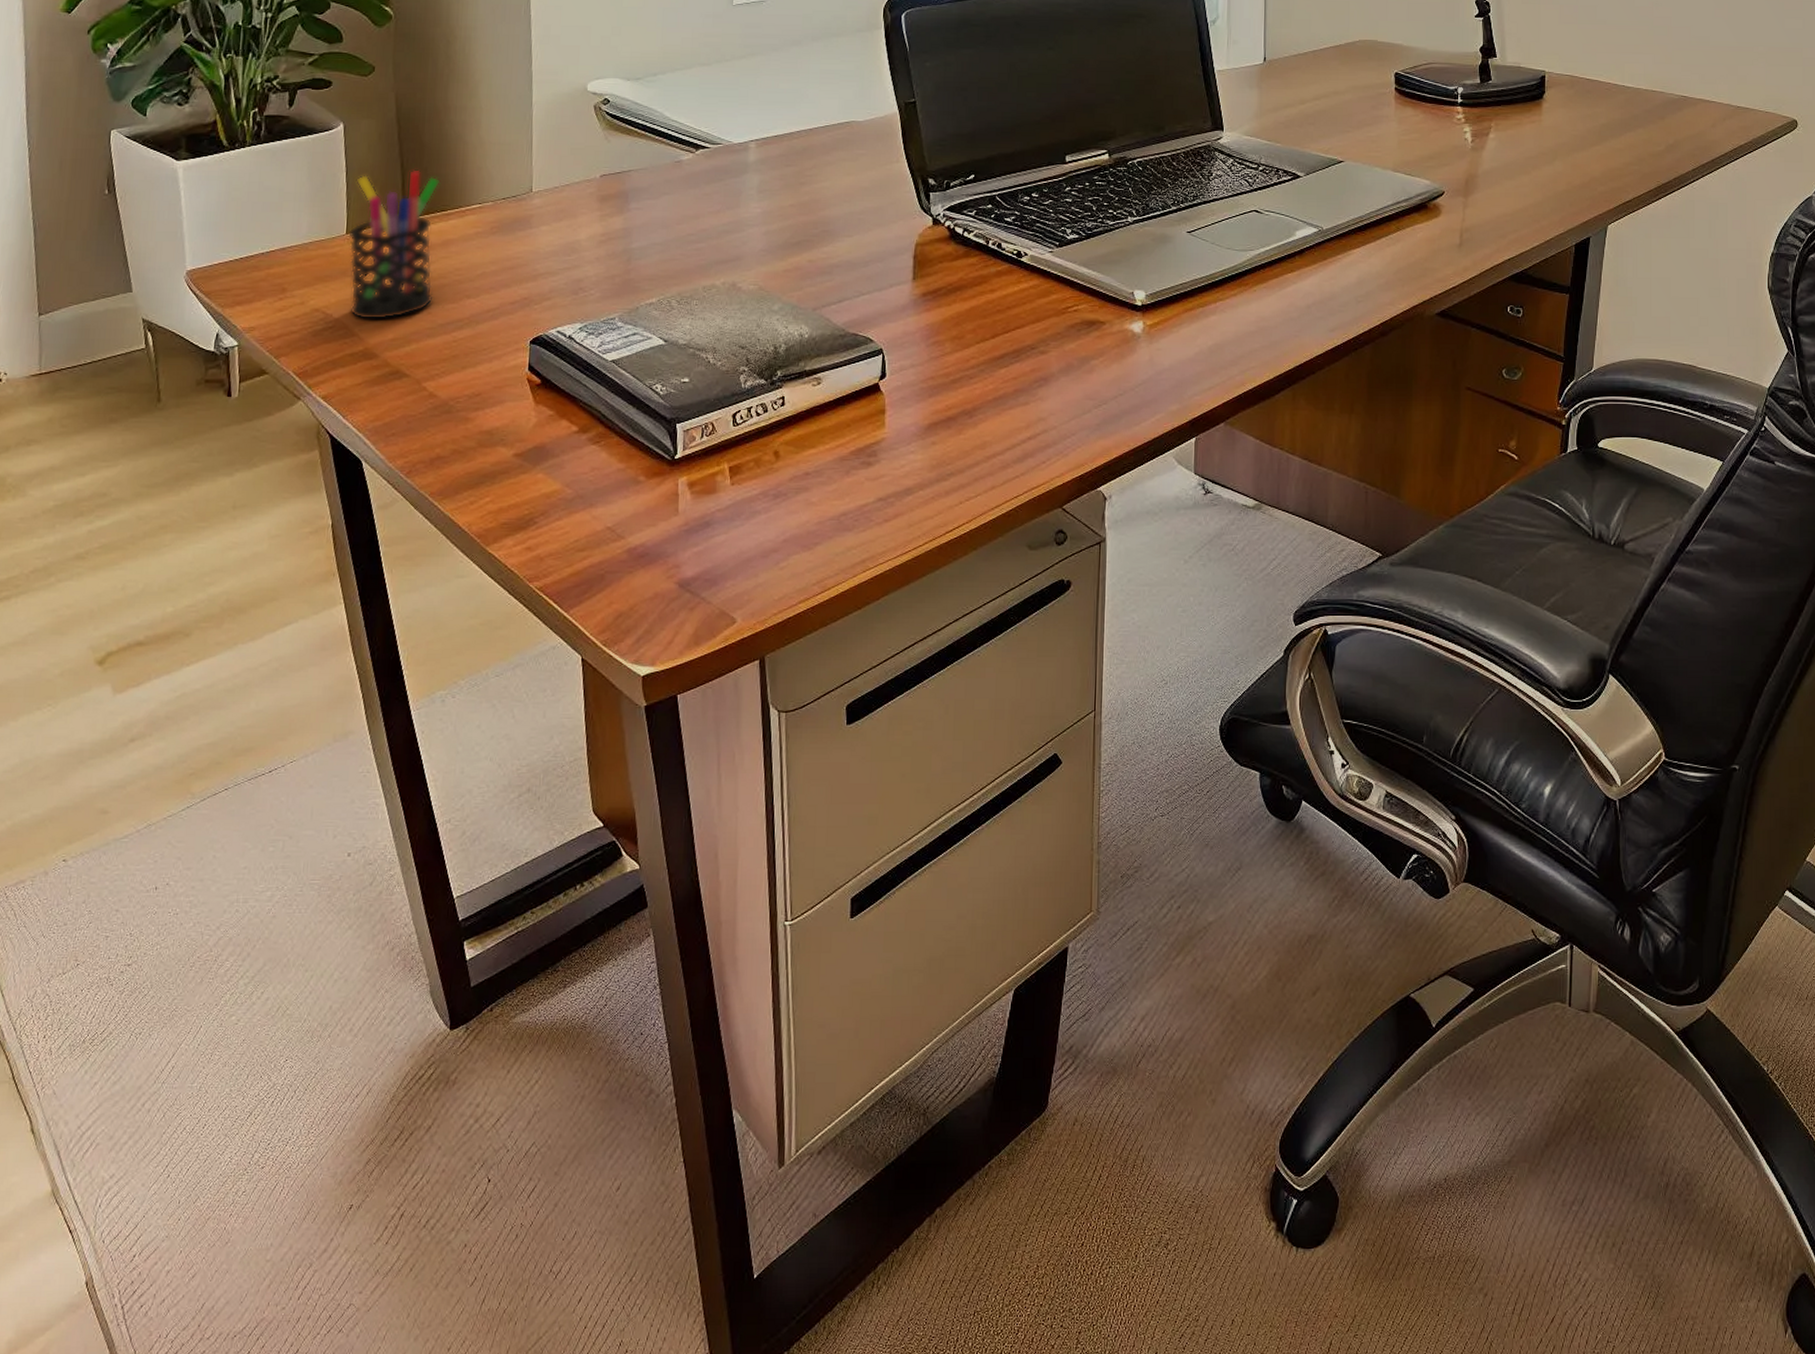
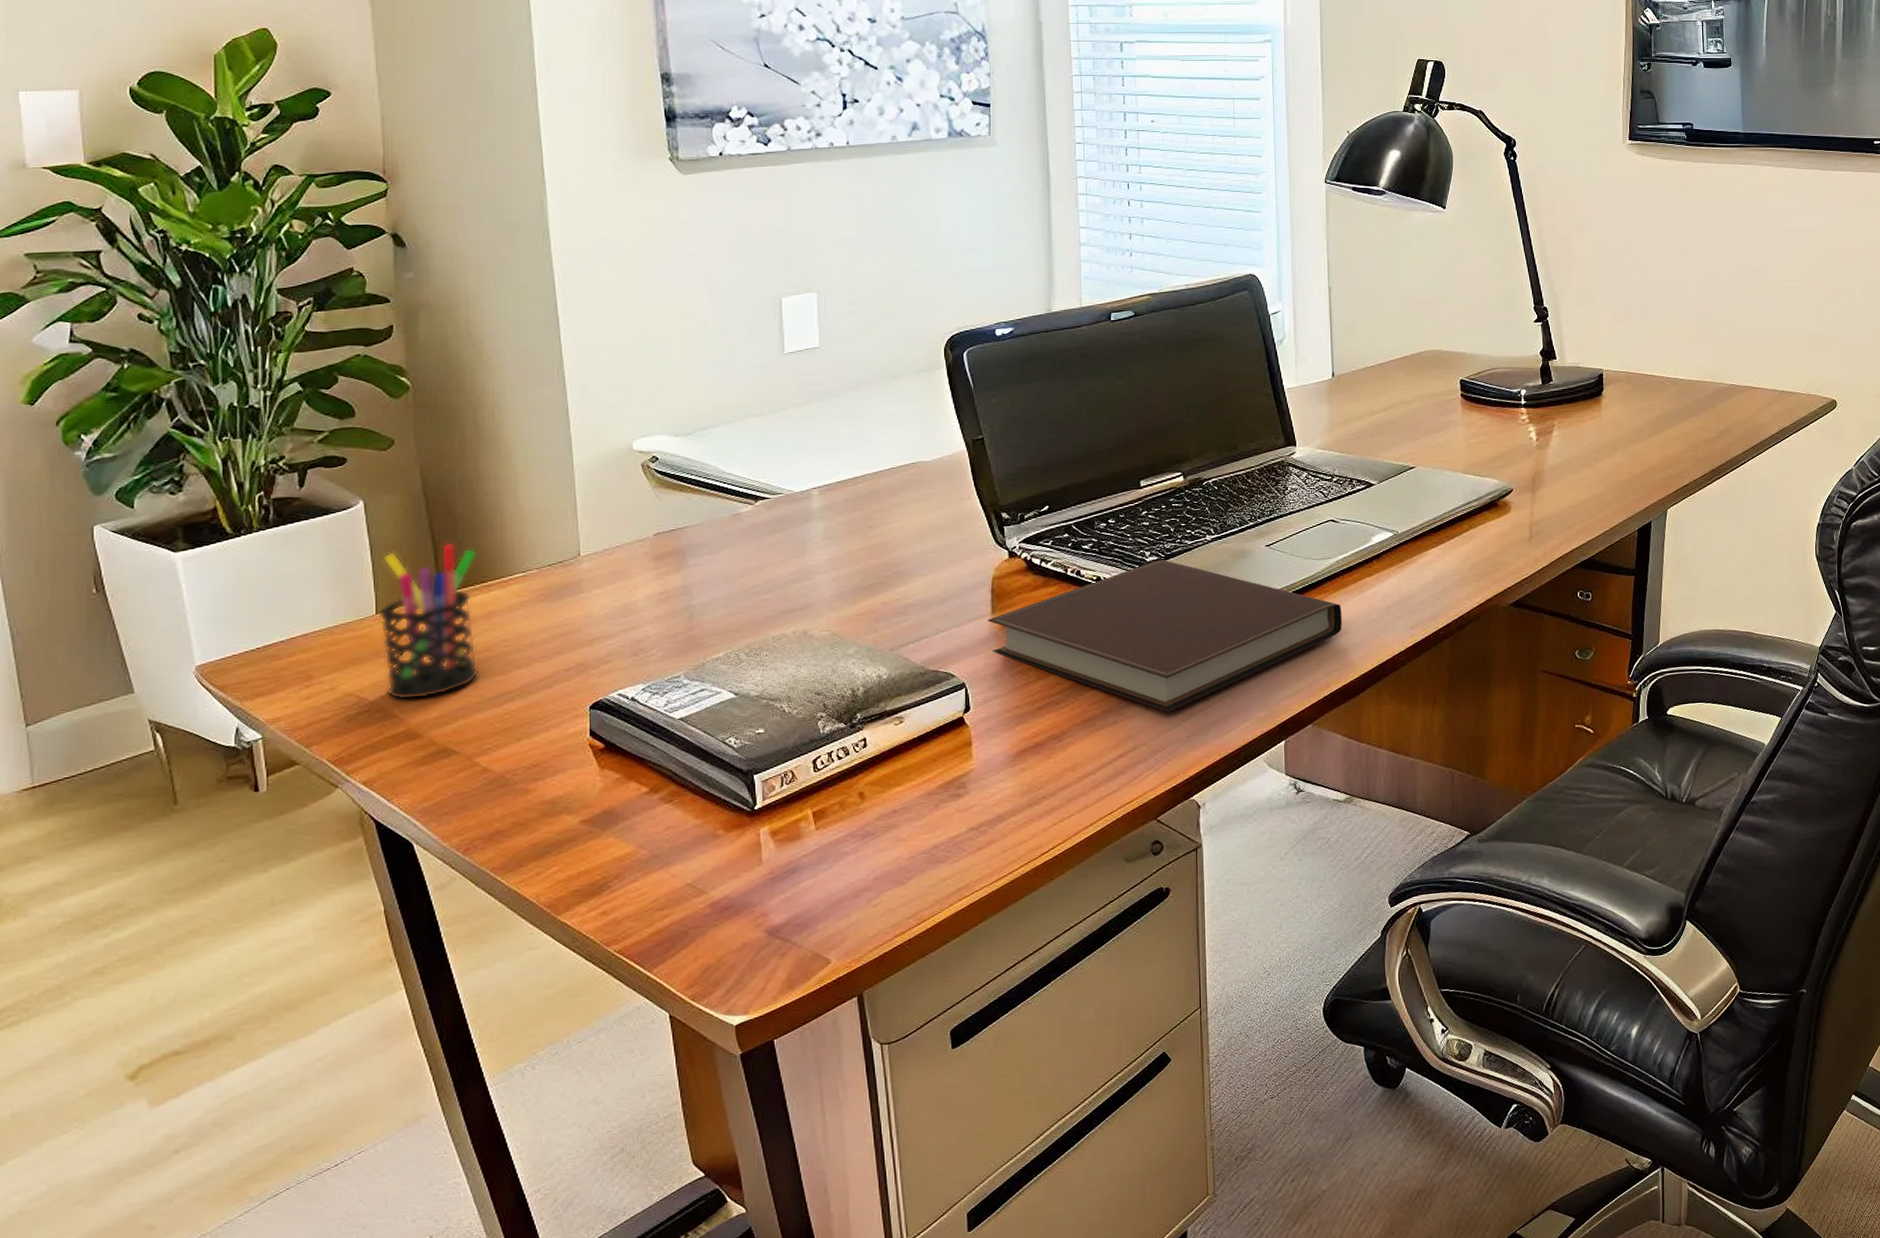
notebook: none [908,238,1261,397] -> present [987,559,1342,712]

